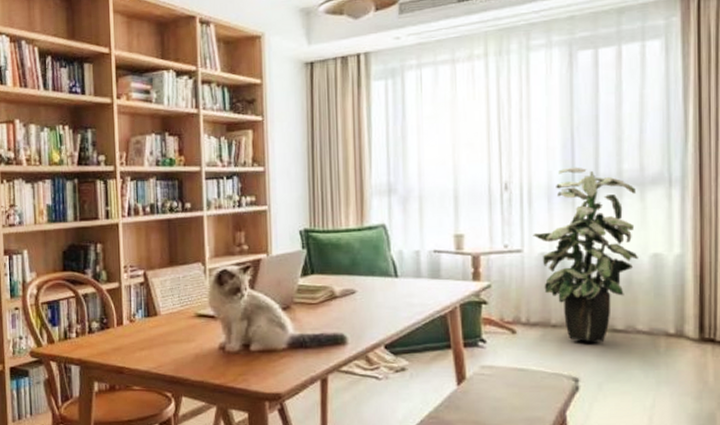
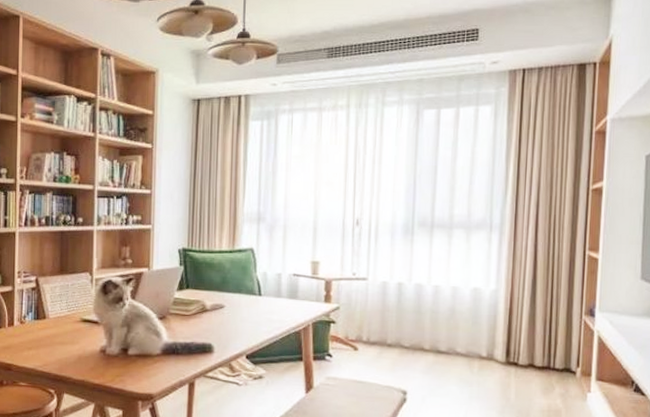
indoor plant: present [533,167,638,342] -> none [377,209,463,361]

